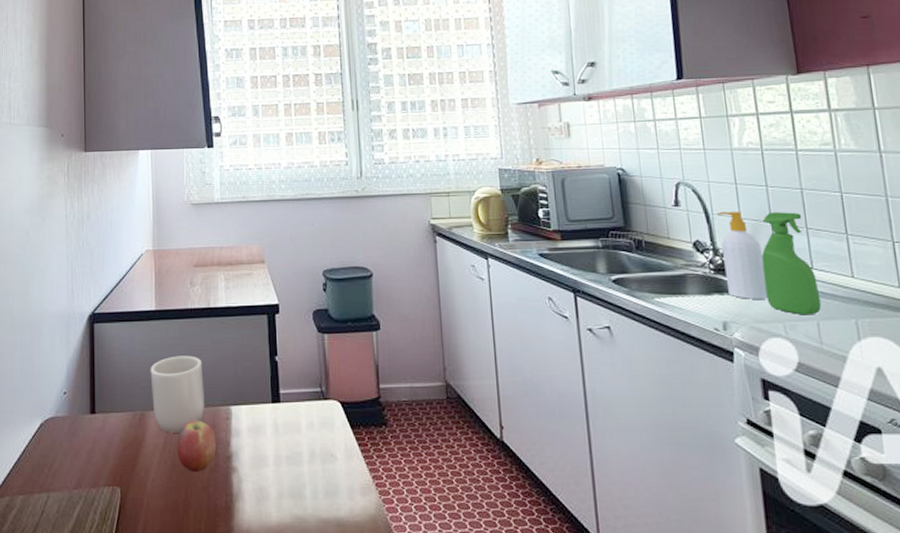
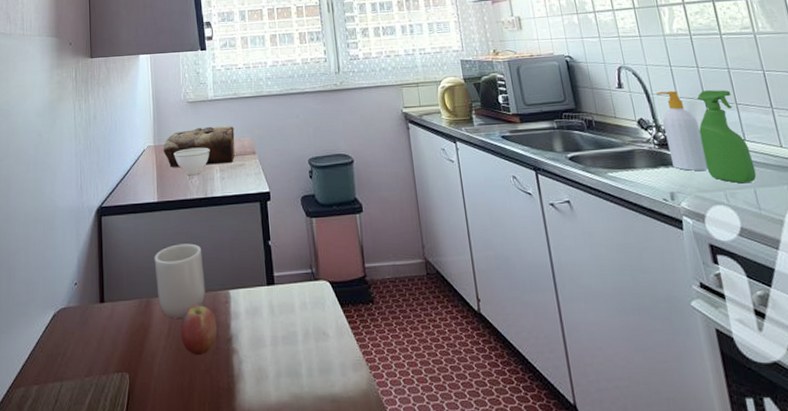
bread loaf: none [163,231,242,274] -> present [163,126,235,167]
bowl: none [174,253,215,284] -> present [173,147,210,176]

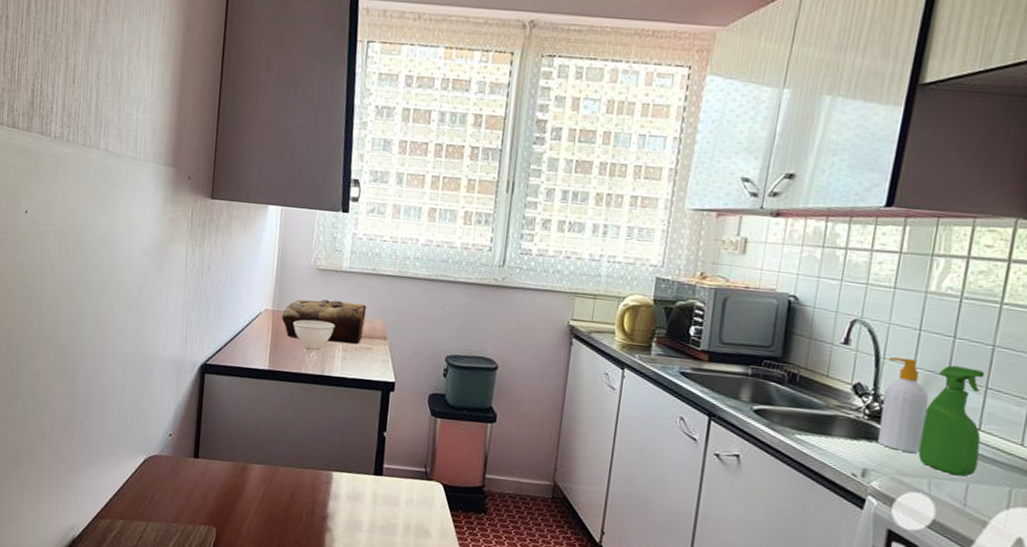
mug: present [154,243,206,318] -> none [255,416,310,488]
fruit: present [181,305,217,355] -> none [274,479,314,526]

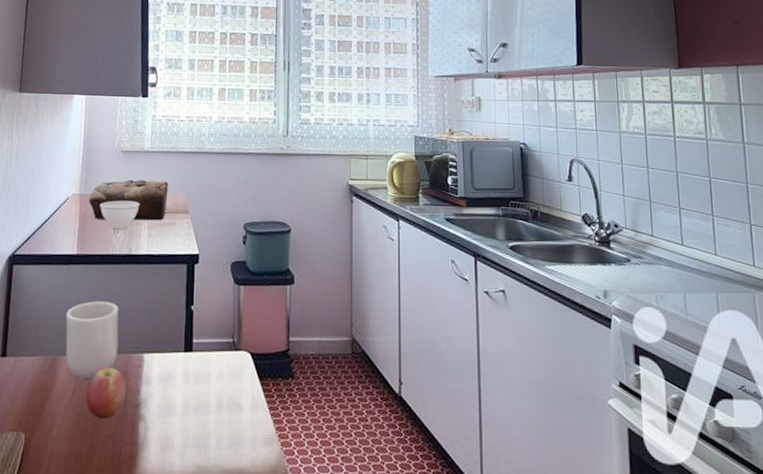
mug: none [255,416,310,488] -> present [65,301,119,379]
fruit: none [274,479,314,526] -> present [86,367,126,419]
soap bottle: present [878,357,929,453] -> none [604,188,644,271]
spray bottle: present [918,365,985,476] -> none [640,192,688,288]

